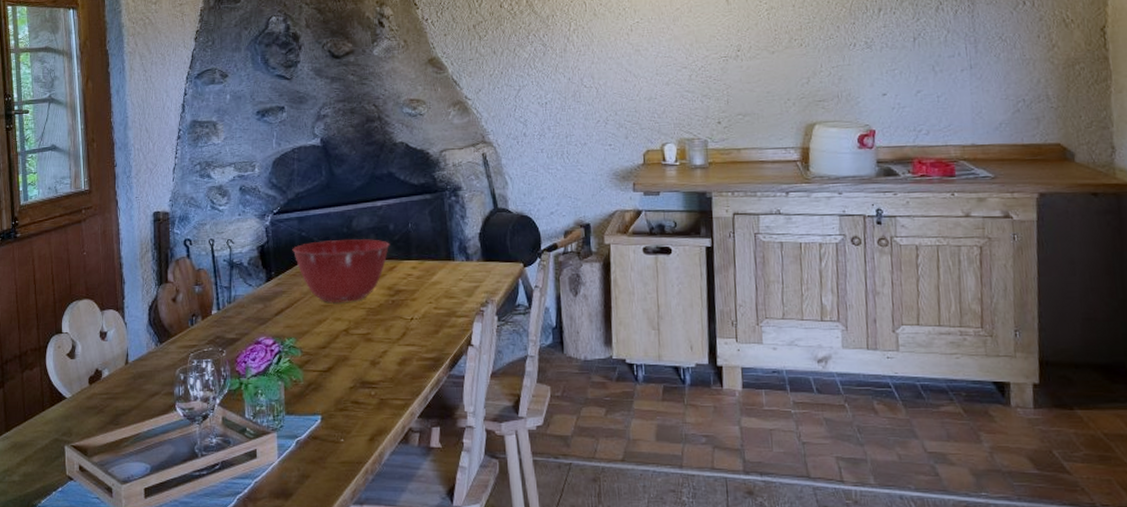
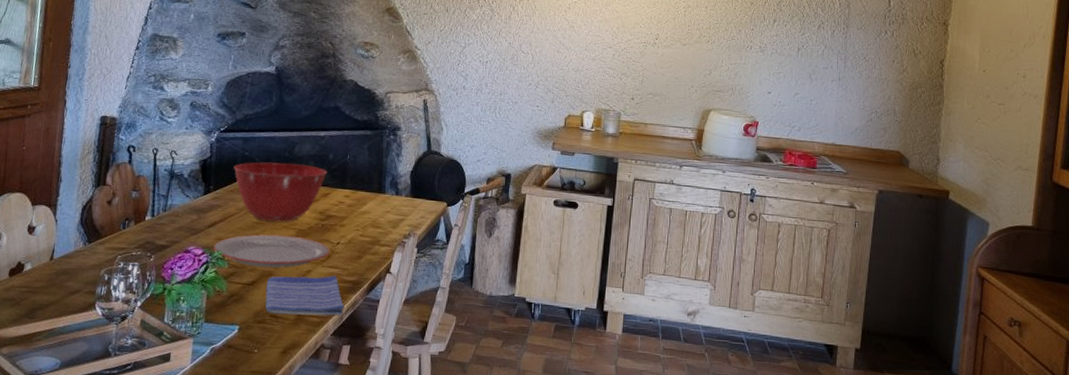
plate: none [283,316,404,352] -> present [213,234,330,268]
dish towel: none [343,354,428,400] -> present [265,275,344,316]

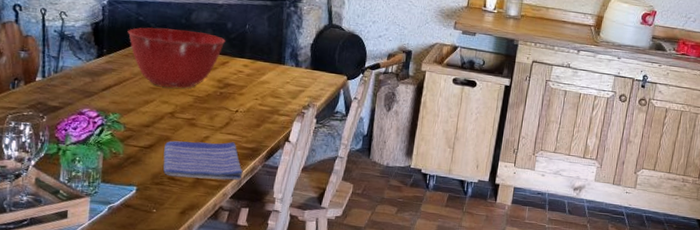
plate: present [213,234,330,268] -> none [108,99,229,133]

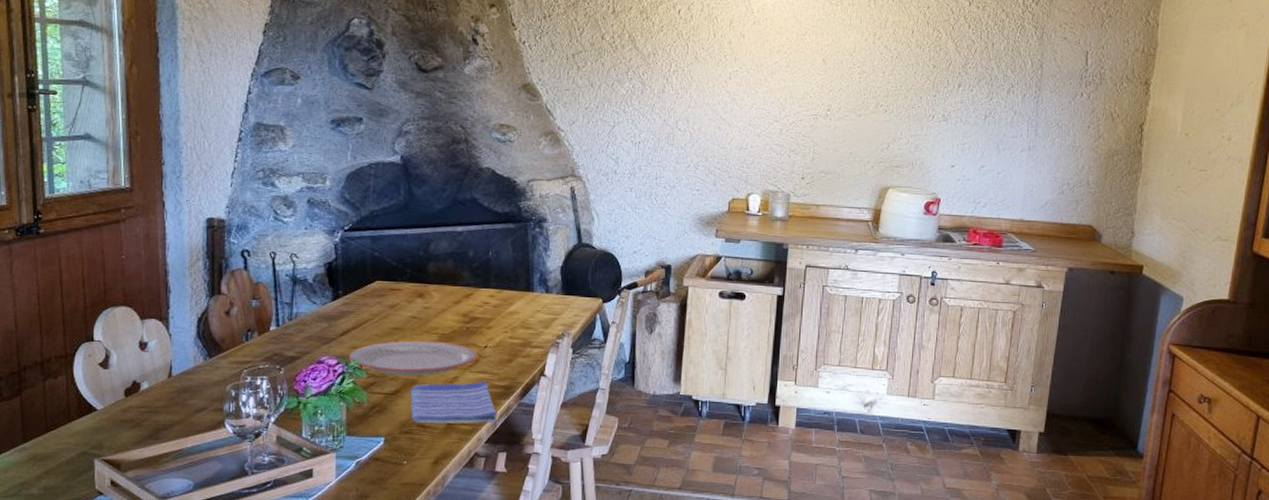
plate: none [108,99,229,133] -> present [348,340,477,376]
mixing bowl: present [127,27,226,89] -> none [363,262,468,327]

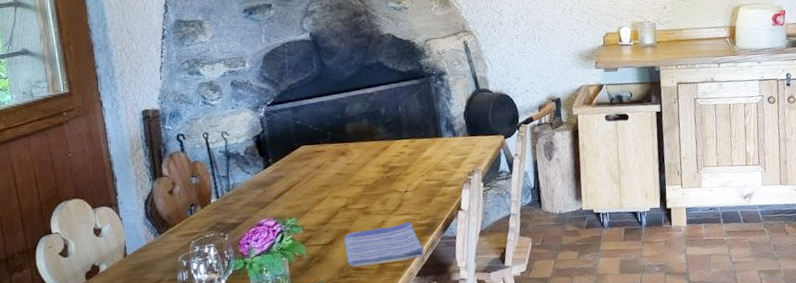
plate: present [348,340,477,376] -> none [284,192,400,227]

